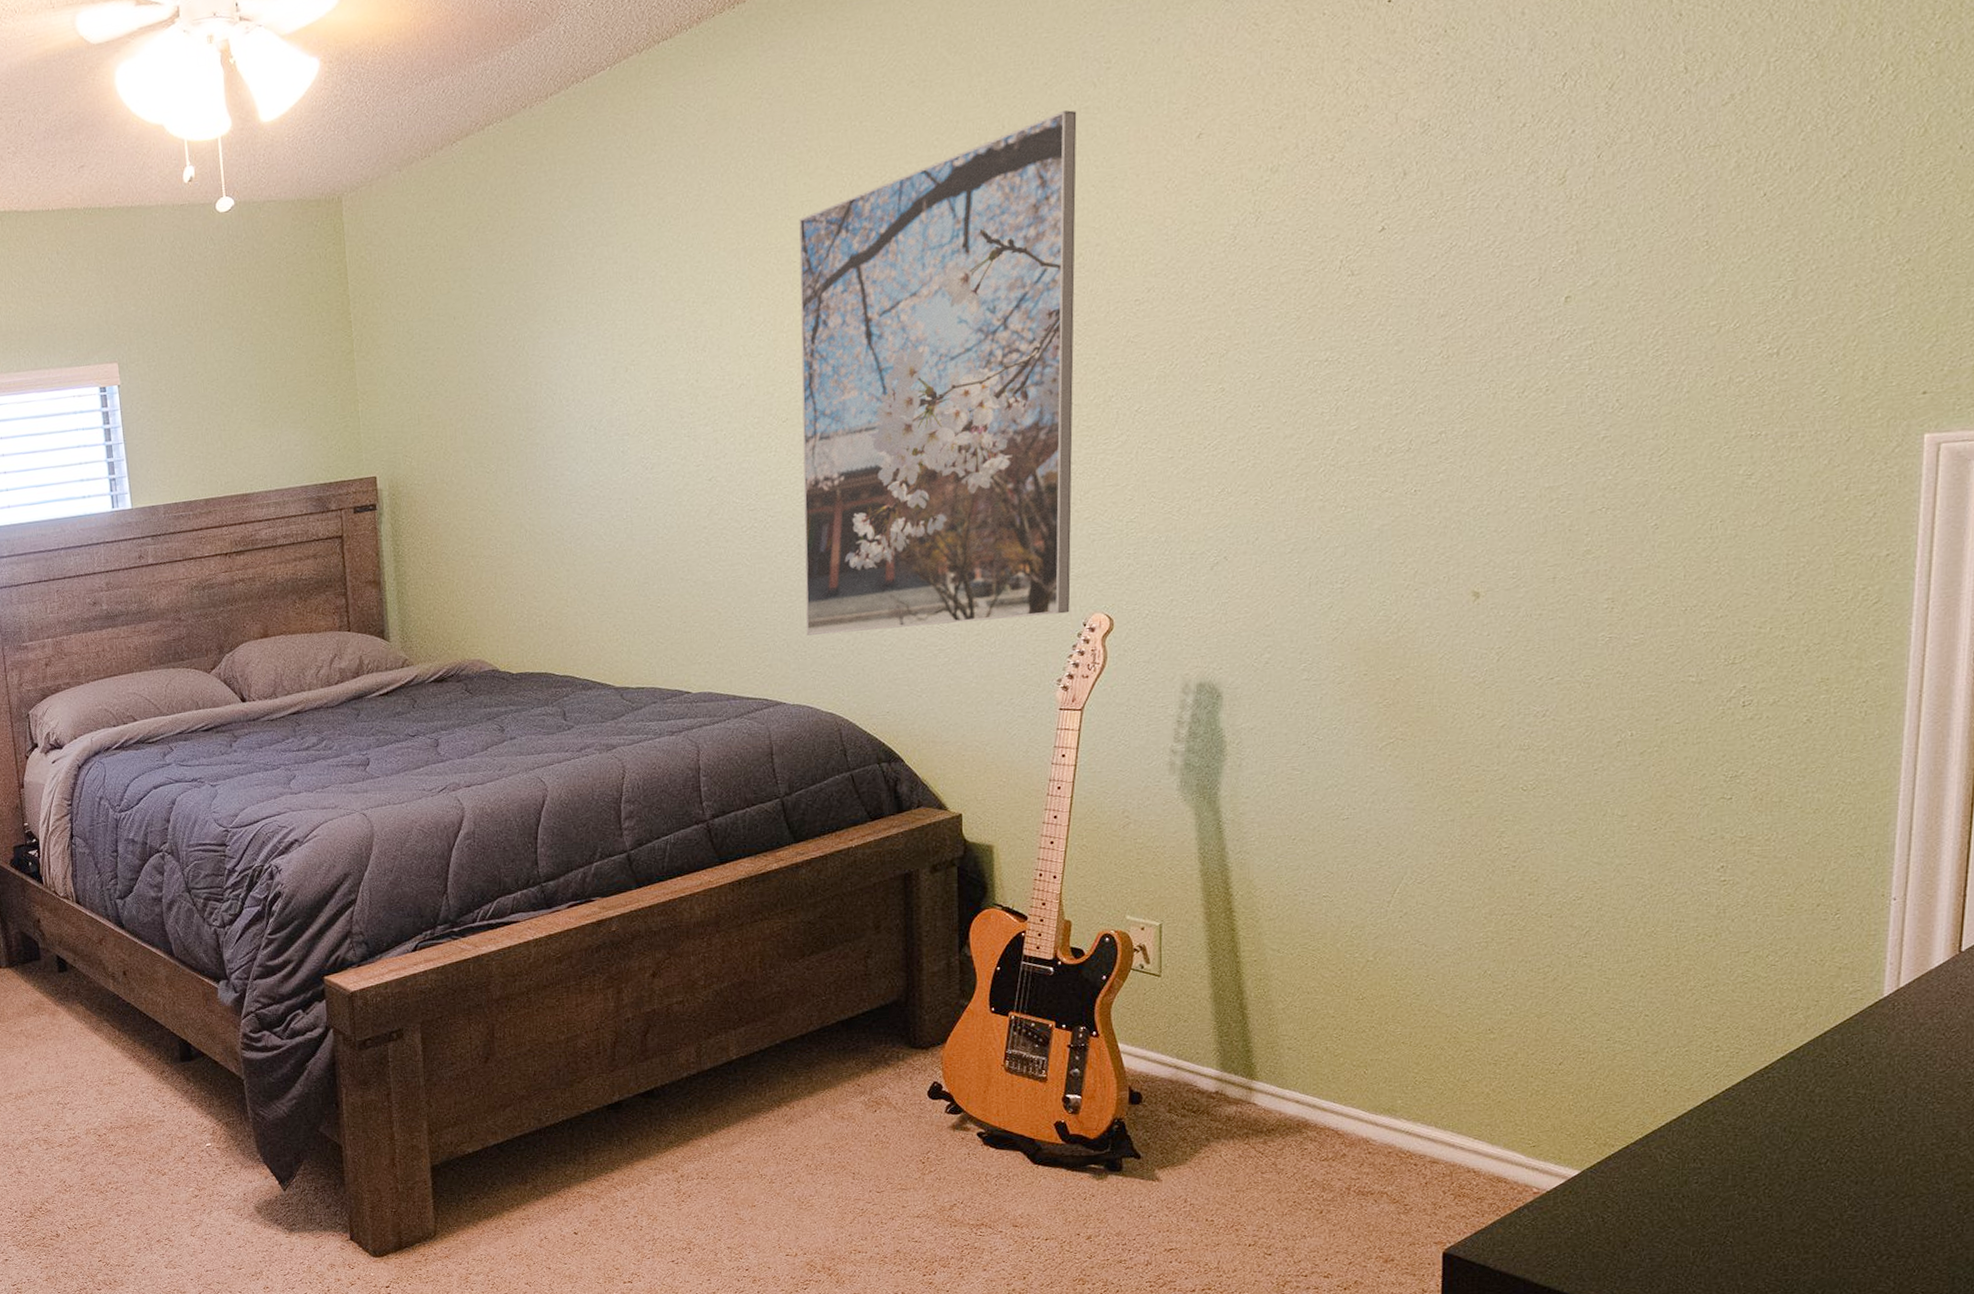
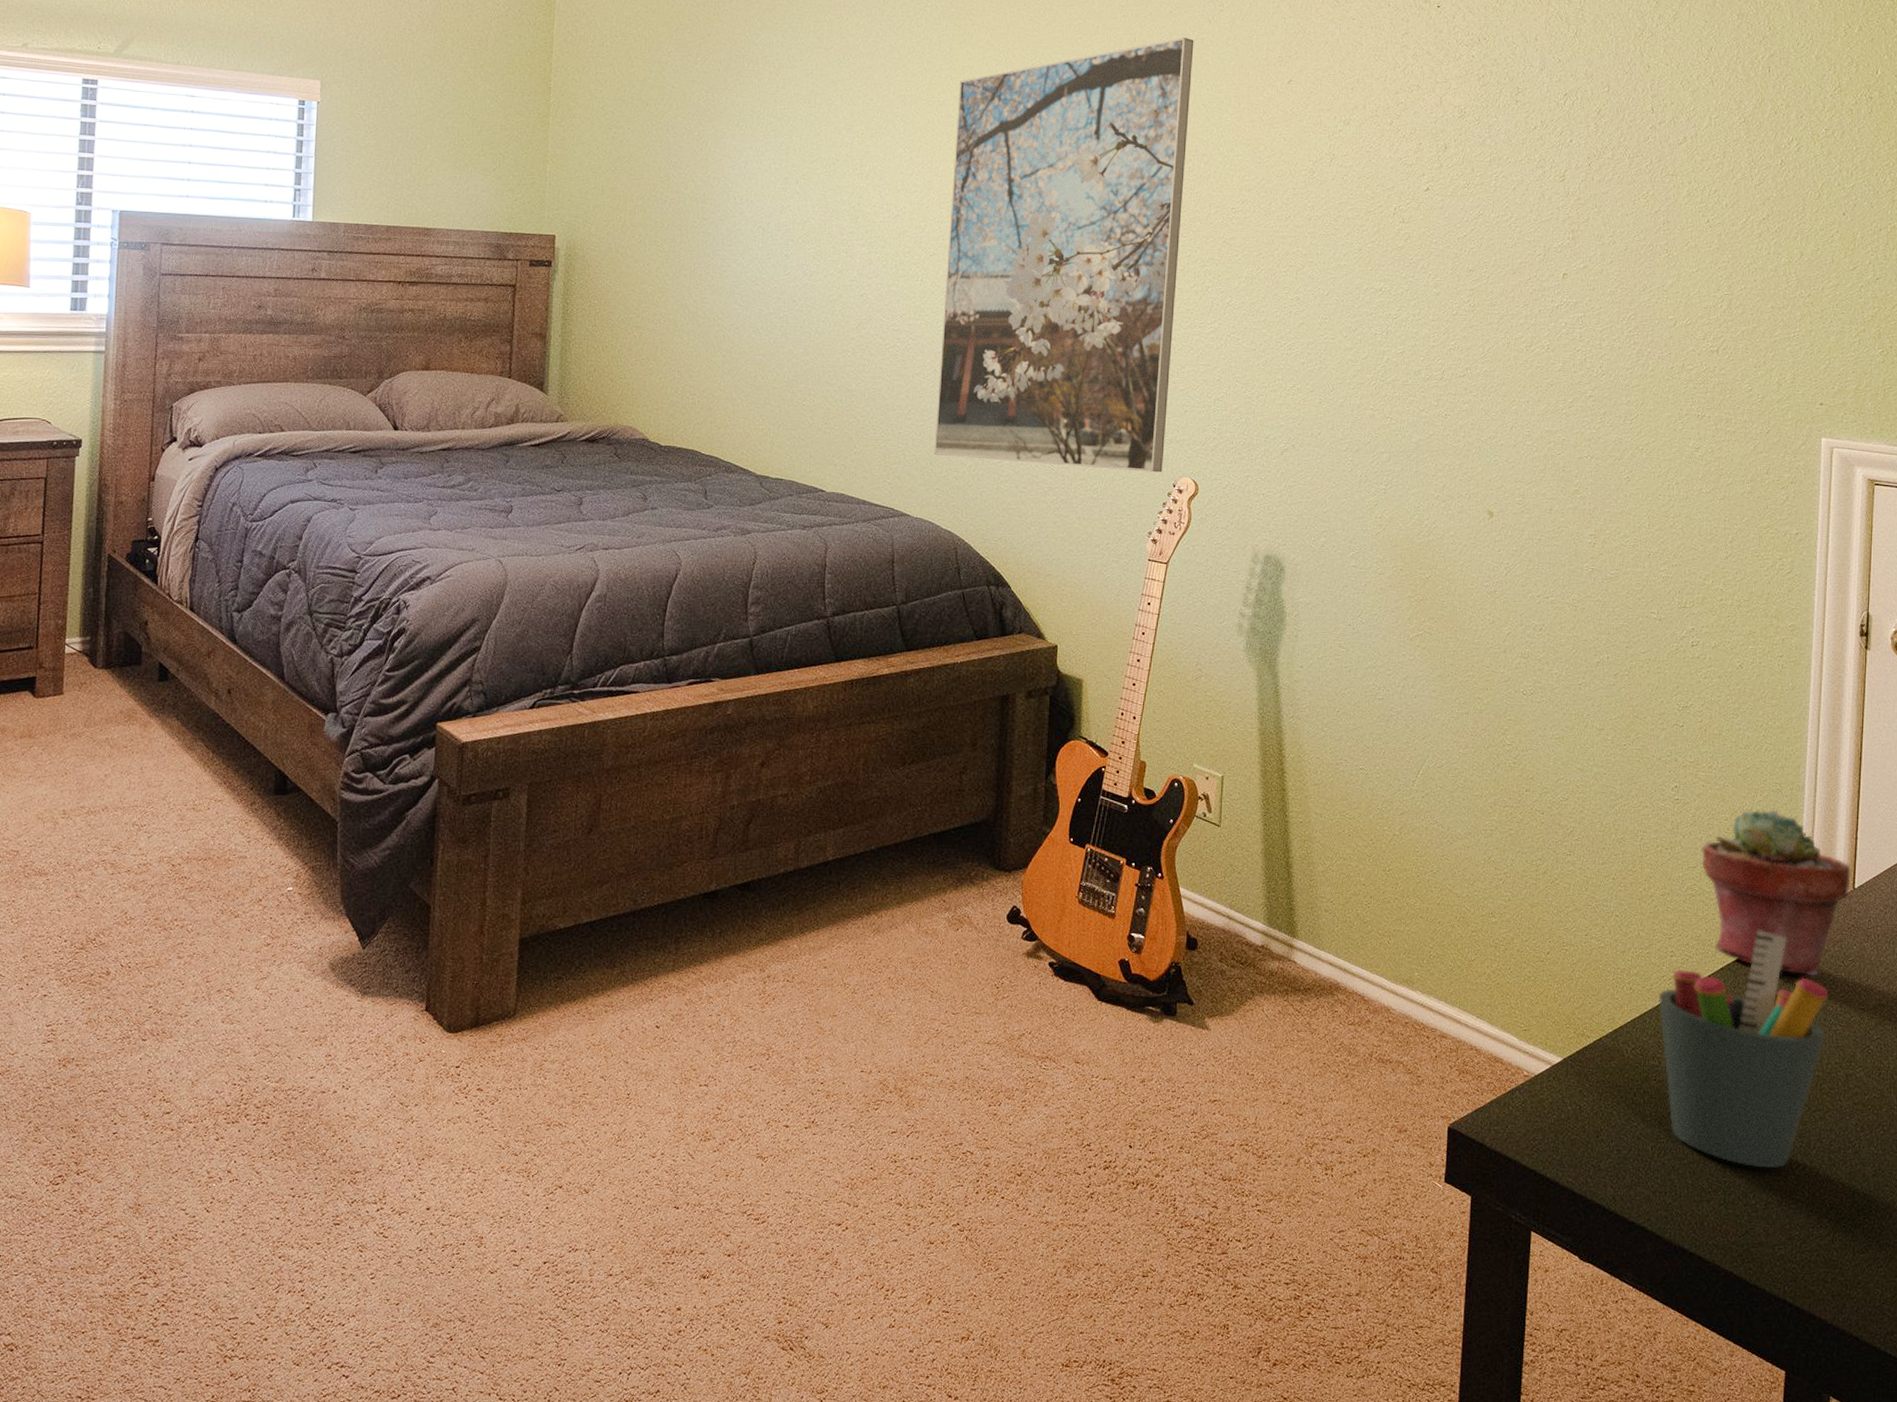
pen holder: none [1700,1011,1924,1262] -> present [1658,930,1829,1168]
potted succulent: none [1755,876,1957,1055] -> present [1701,809,1851,977]

